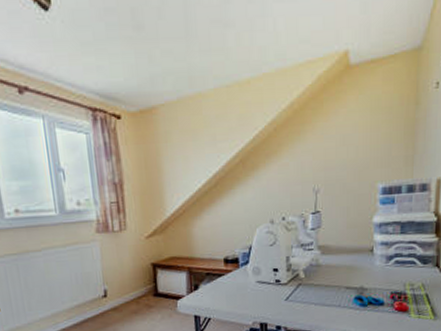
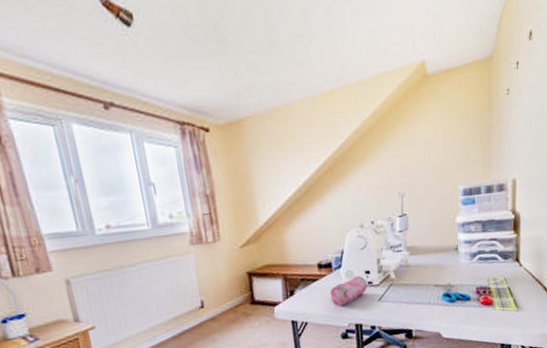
pencil case: none [235,272,276,303] -> present [330,275,368,306]

